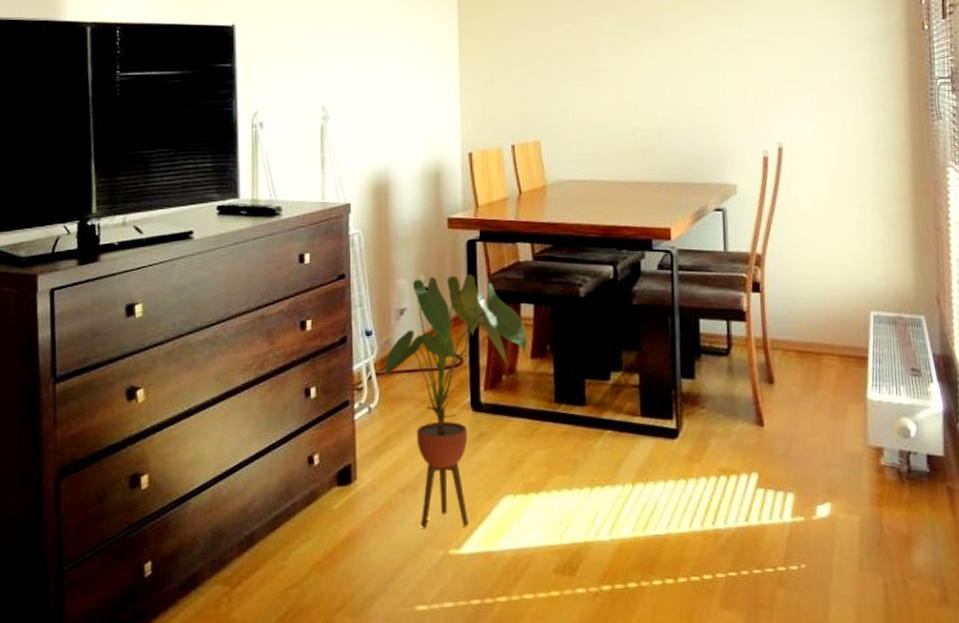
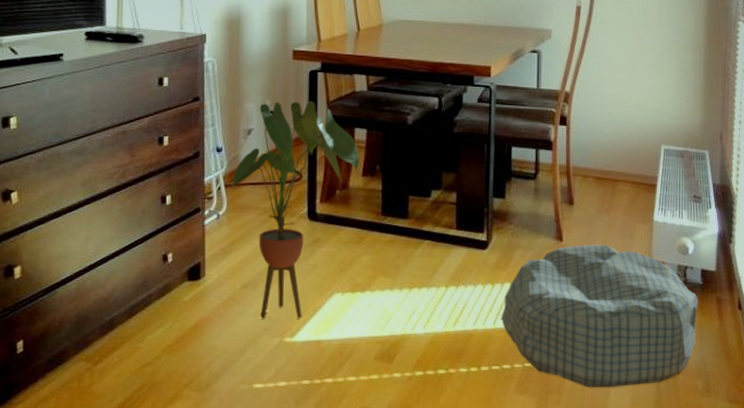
dog bed: none [698,429,927,599] -> present [501,244,698,388]

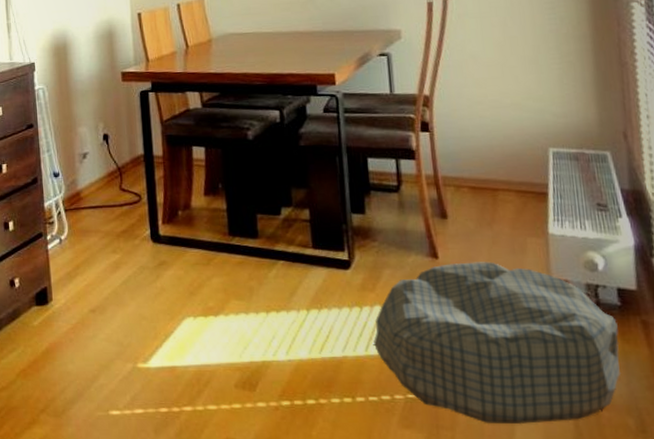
house plant: present [230,100,360,319] -> none [70,121,201,344]

